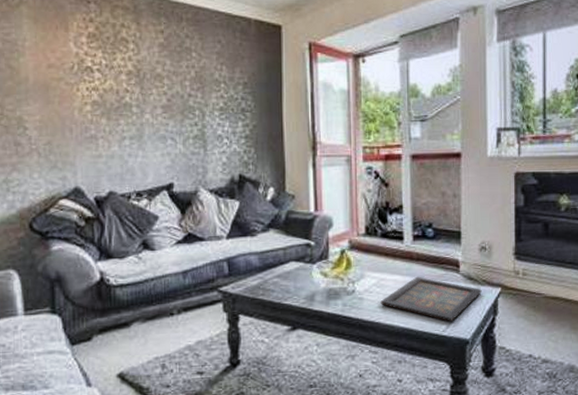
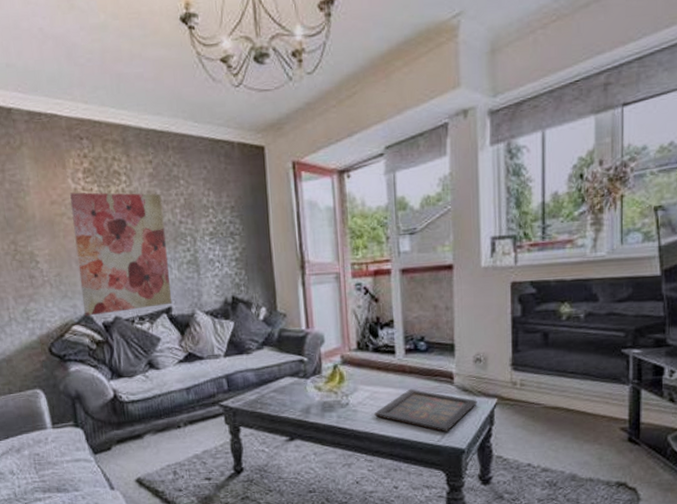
wall art: none [71,57,175,190] -> present [70,192,173,316]

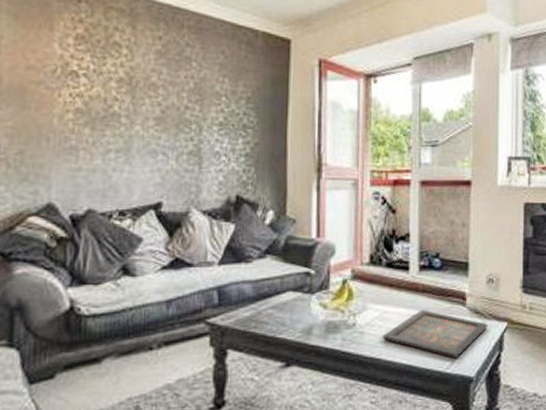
wall art: present [70,192,173,316] -> none [46,59,168,206]

